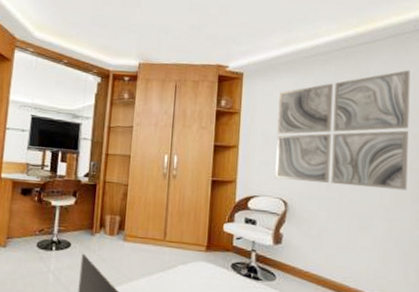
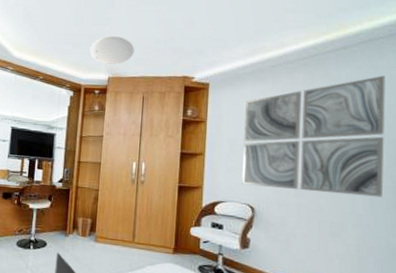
ceiling light: none [119,19,167,50] -> present [89,36,135,64]

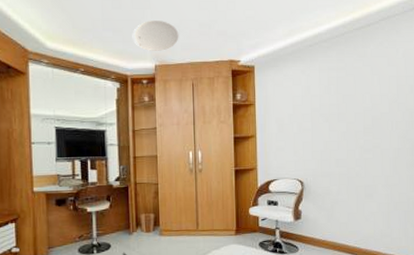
wall art: present [242,75,386,198] -> none [289,50,403,161]

